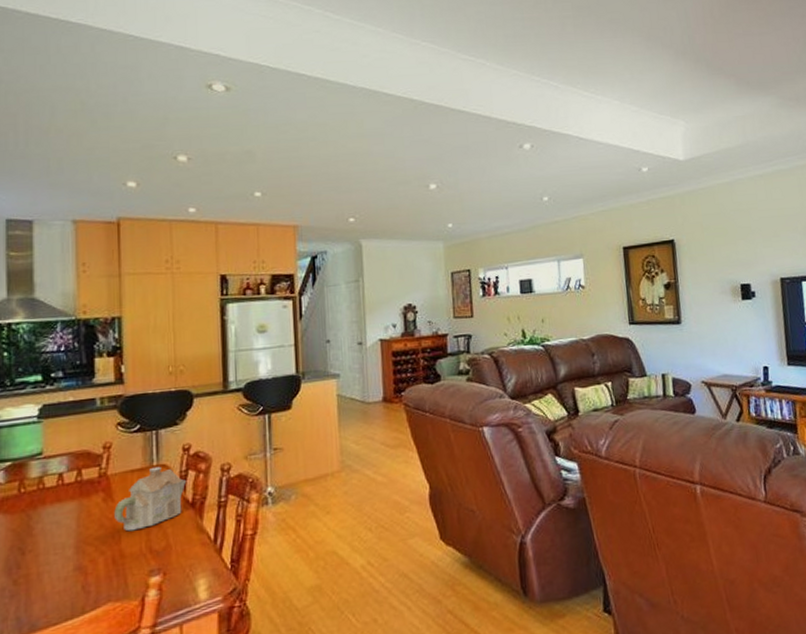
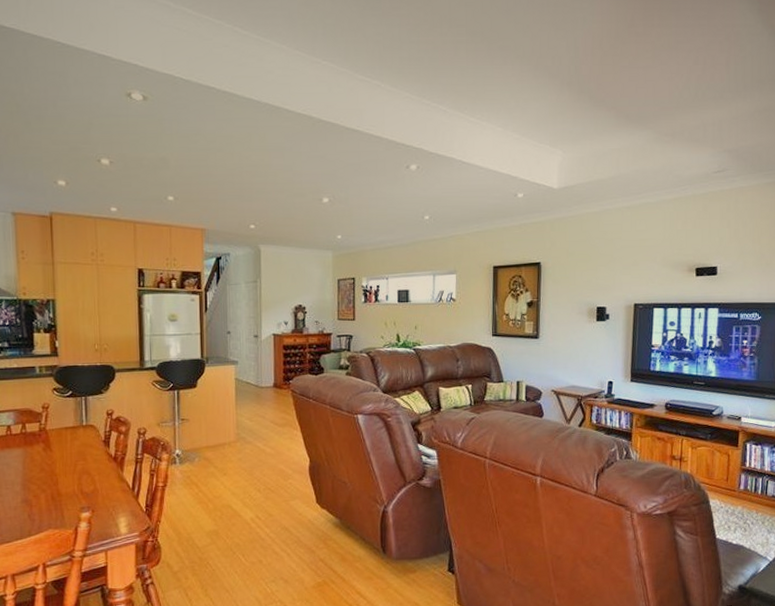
teapot: present [114,466,187,532] -> none [52,426,110,476]

